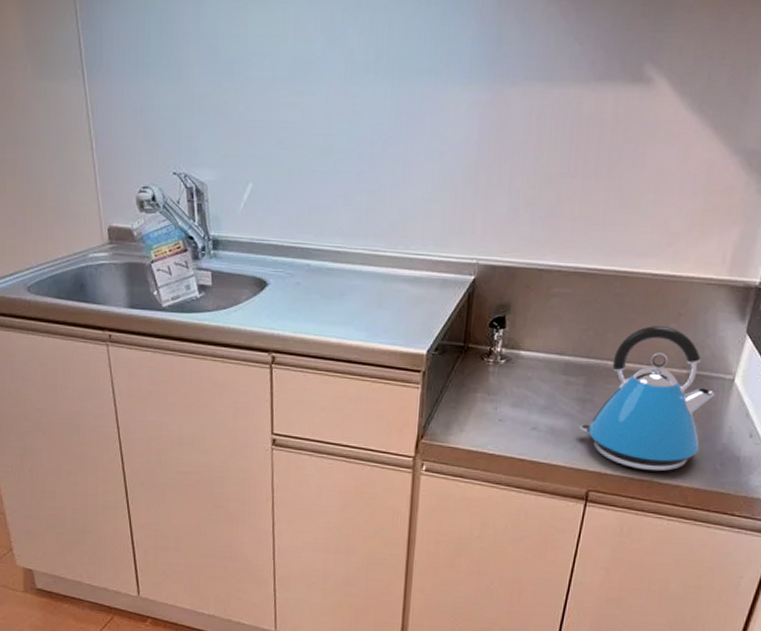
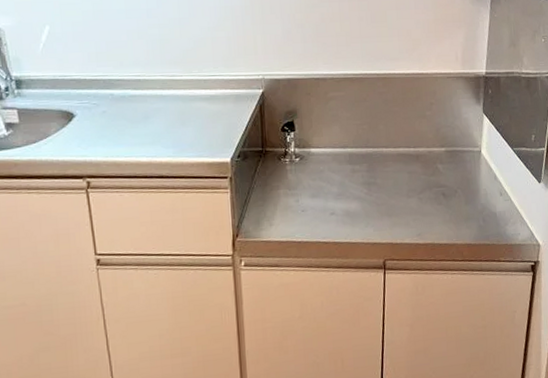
kettle: present [579,326,715,472] -> none [369,114,469,236]

